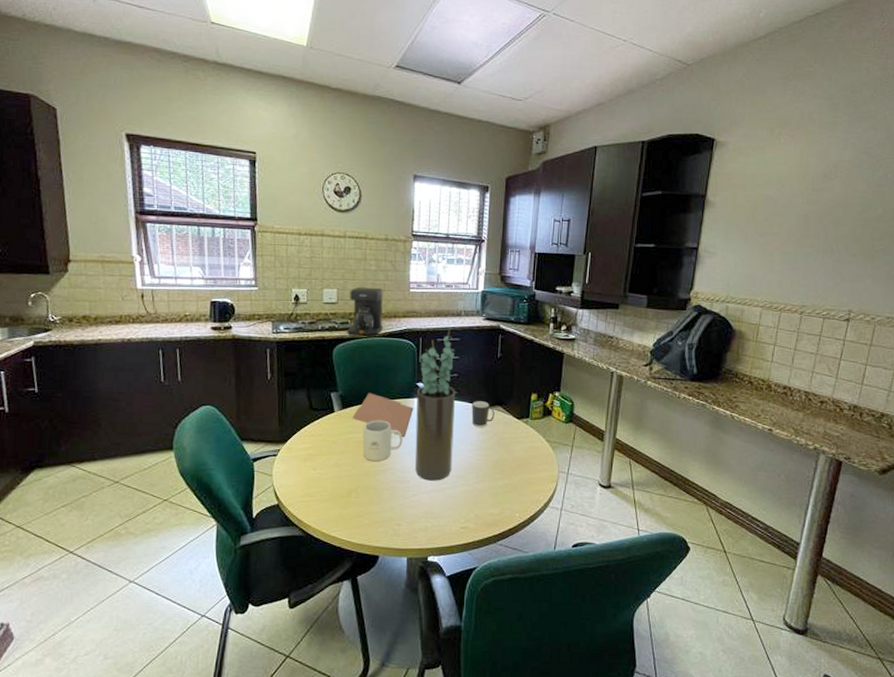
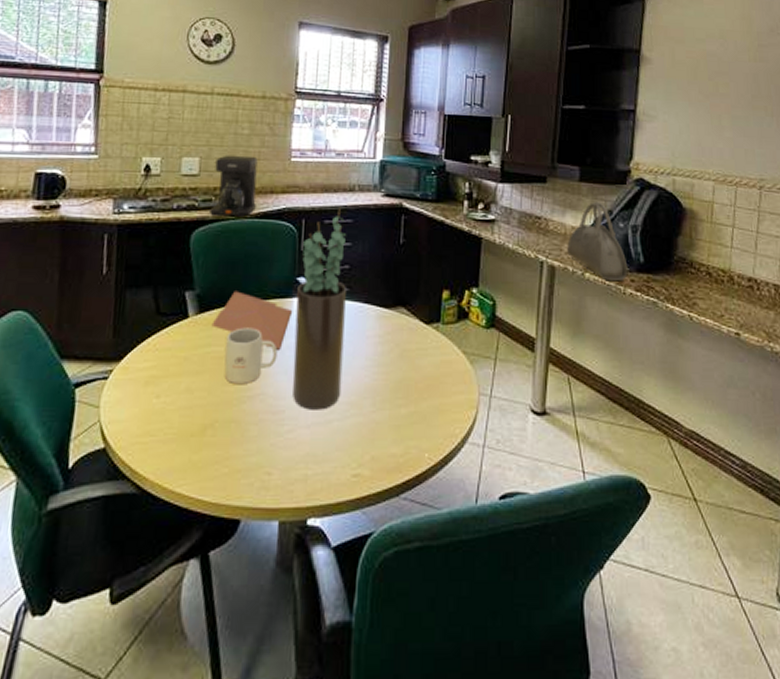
mug: present [471,401,495,427] -> none [367,301,396,335]
handbag: none [634,324,683,388] -> present [567,201,628,282]

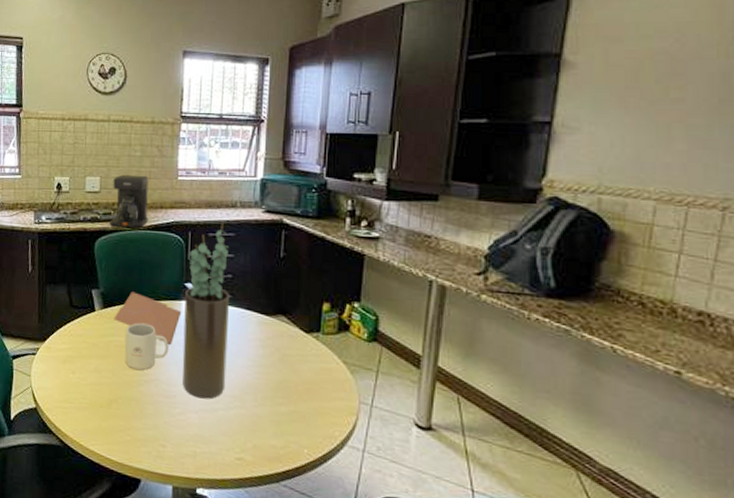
handbag: present [567,201,628,282] -> none [461,221,534,306]

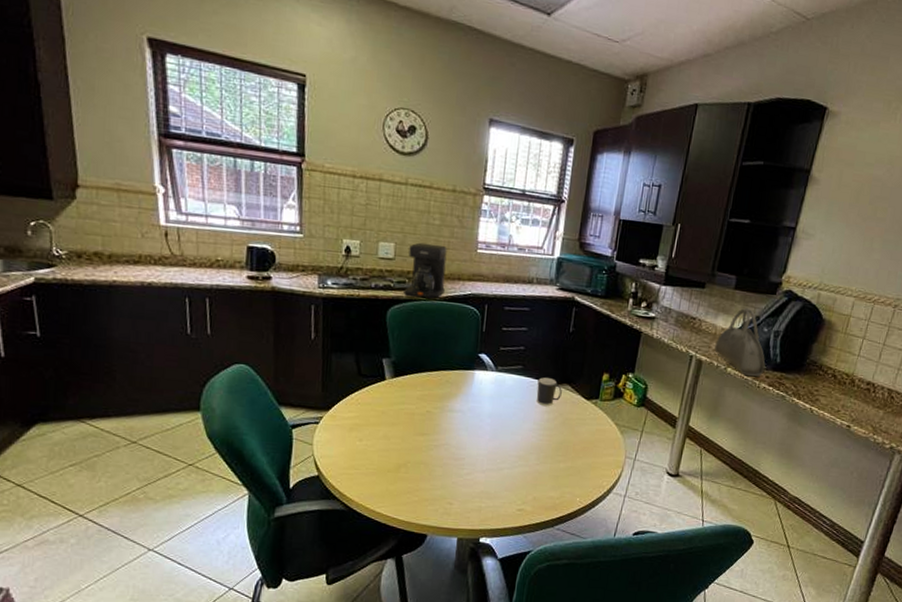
papers: present [113,291,180,344] -> none [405,361,473,411]
mug: present [124,323,169,371] -> none [415,391,461,436]
vase: present [182,221,230,399] -> none [472,296,524,460]
mug: none [248,308,277,340] -> present [536,377,562,406]
handbag: none [461,221,534,306] -> present [714,307,766,377]

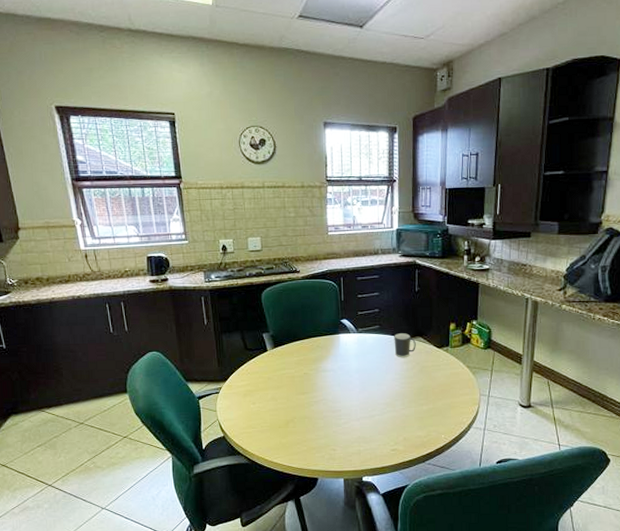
coffee maker: present [404,242,447,299] -> none [272,233,306,279]
handbag: present [714,307,766,377] -> none [548,249,597,310]

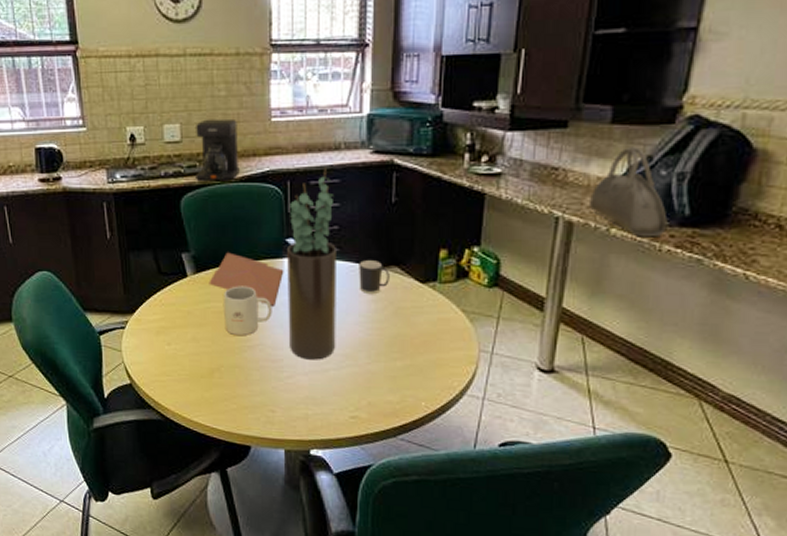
coffee maker: none [272,233,306,279] -> present [196,118,240,182]
papers: none [284,331,339,370] -> present [209,252,283,306]
mug: none [295,356,332,394] -> present [222,286,272,336]
vase: none [342,266,380,409] -> present [287,166,336,360]
handbag: none [548,249,597,310] -> present [590,146,668,238]

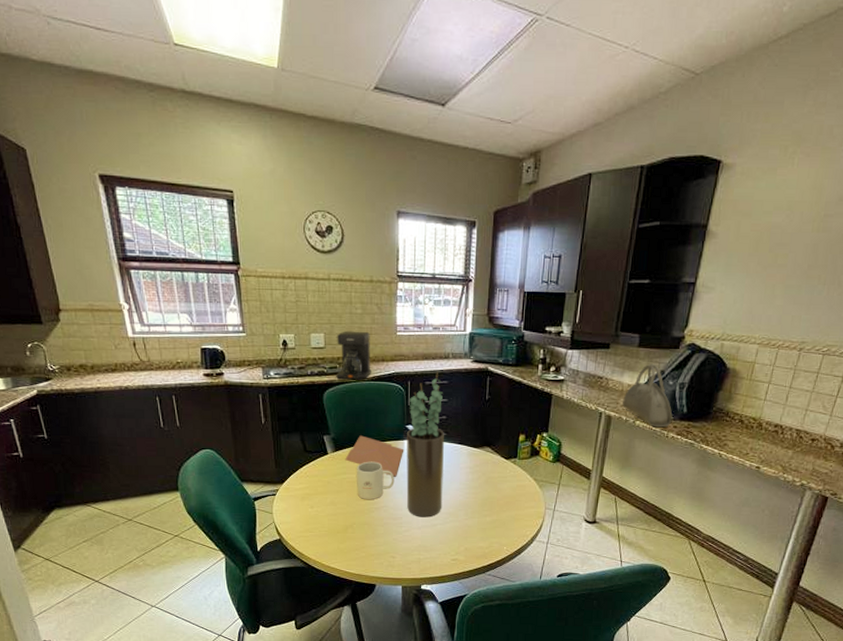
mug: present [359,260,390,293] -> none [460,442,483,467]

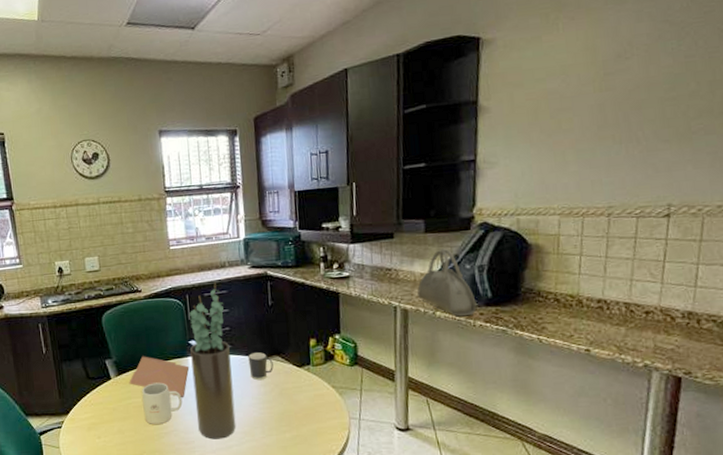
coffee maker: present [336,331,371,380] -> none [111,249,148,300]
mug: none [460,442,483,467] -> present [248,352,274,380]

